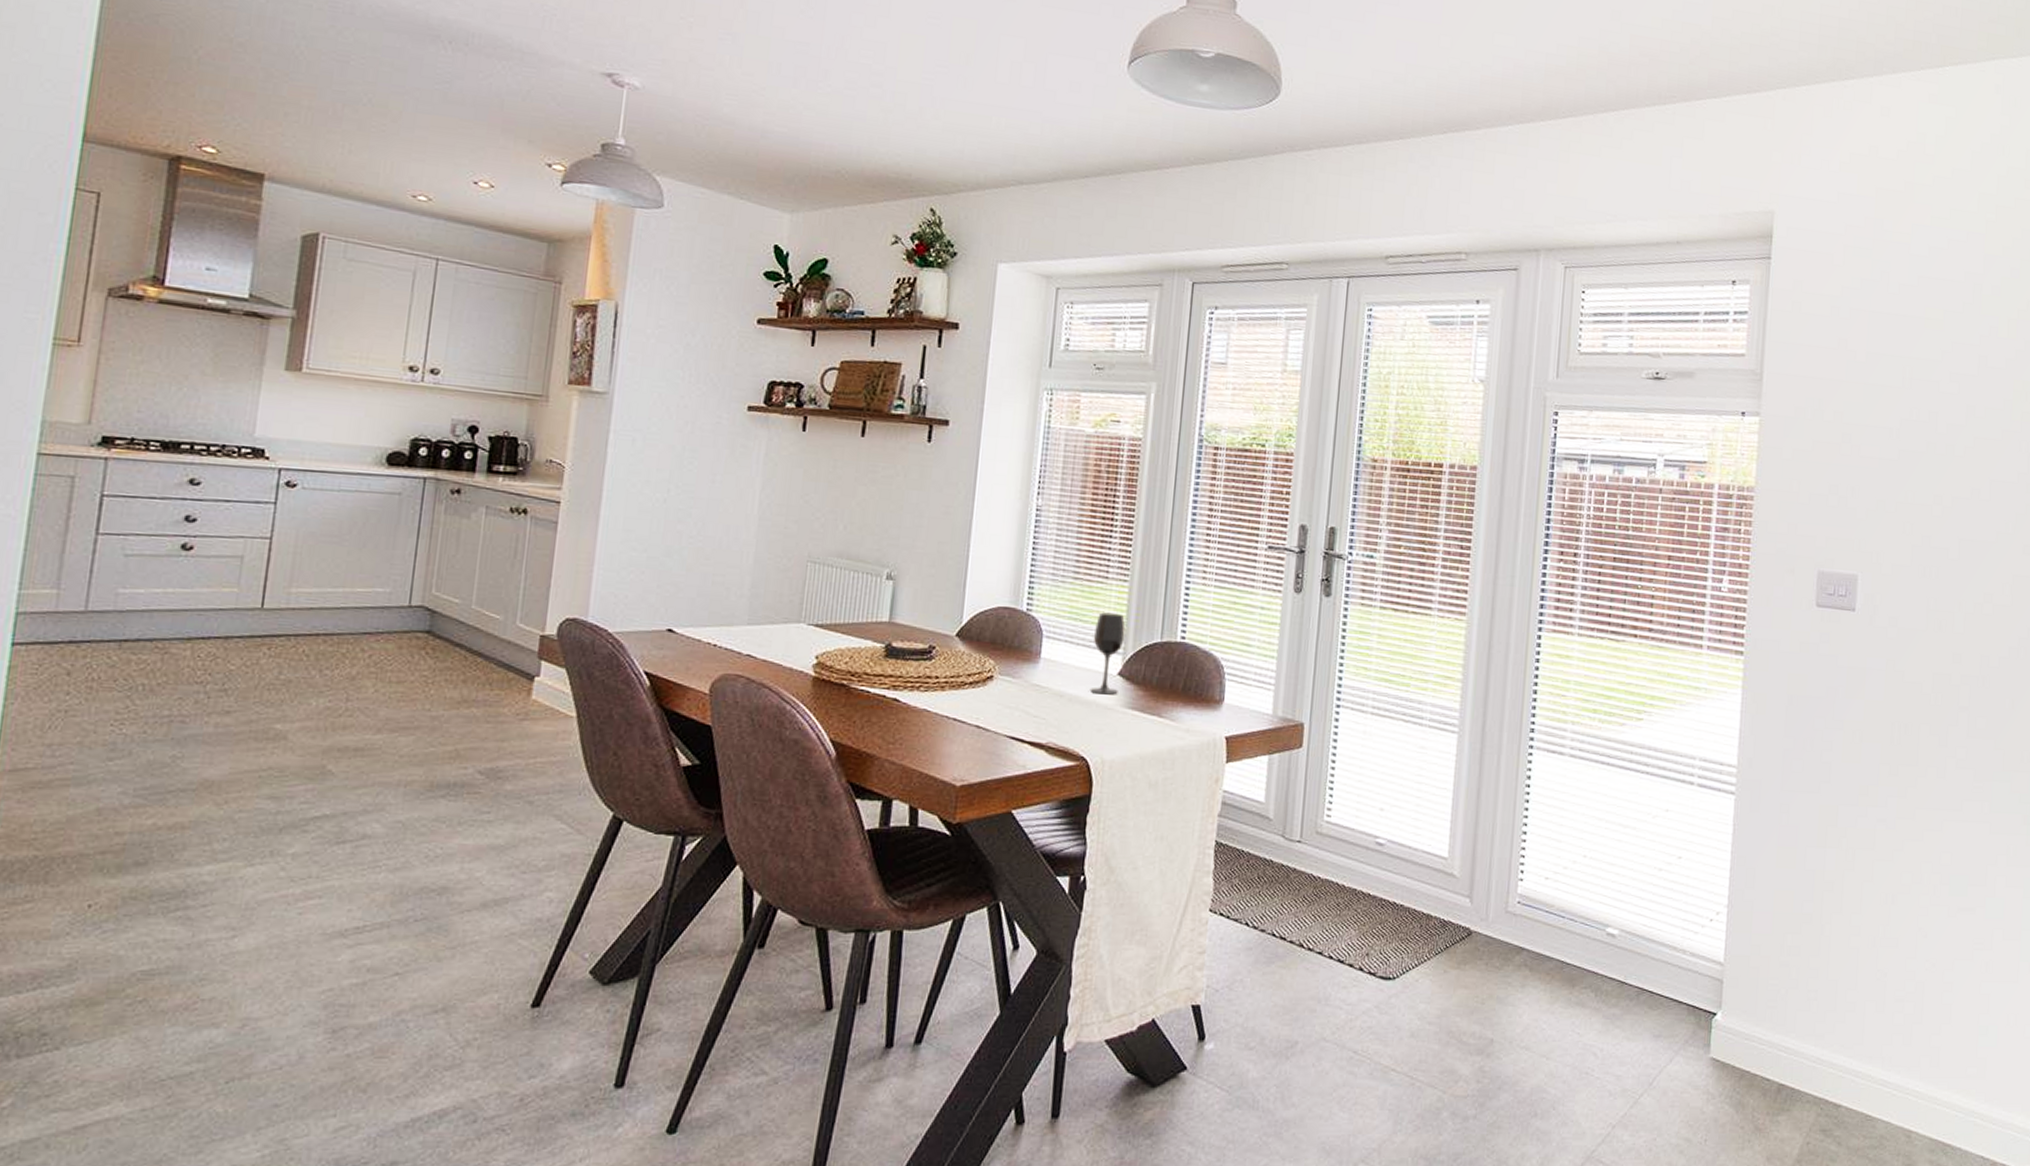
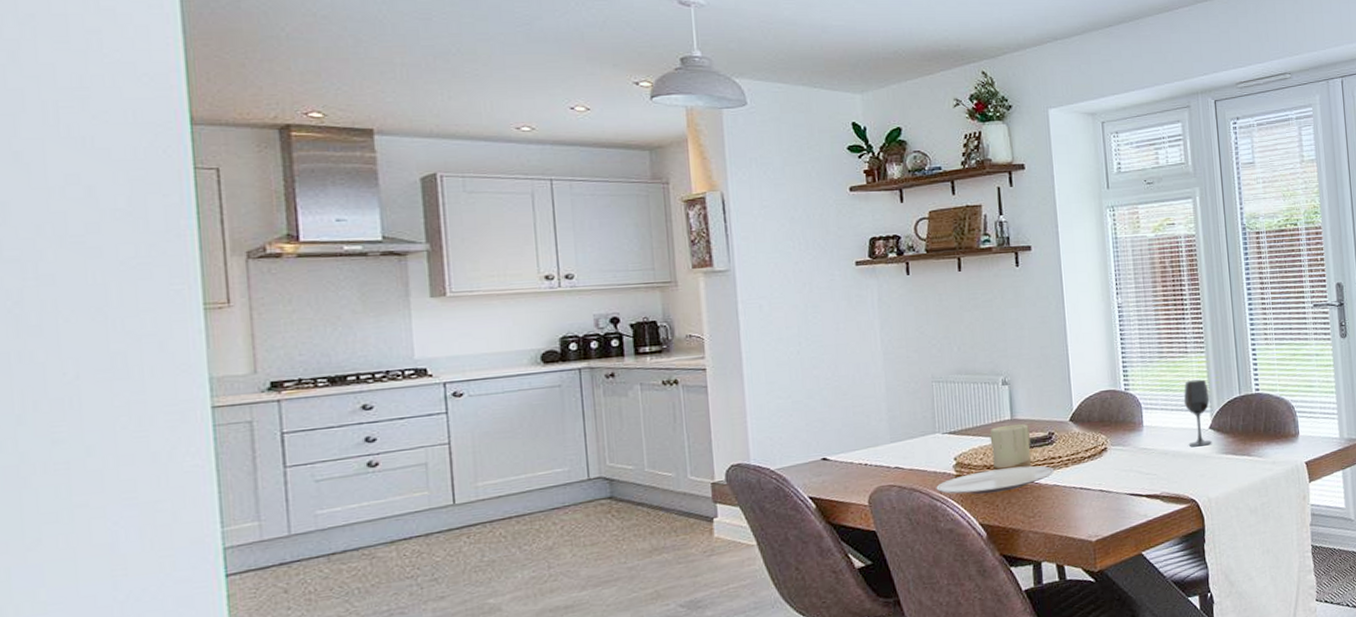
plate: none [788,677,928,707] -> present [936,465,1054,495]
candle: none [858,627,908,682] -> present [989,423,1032,471]

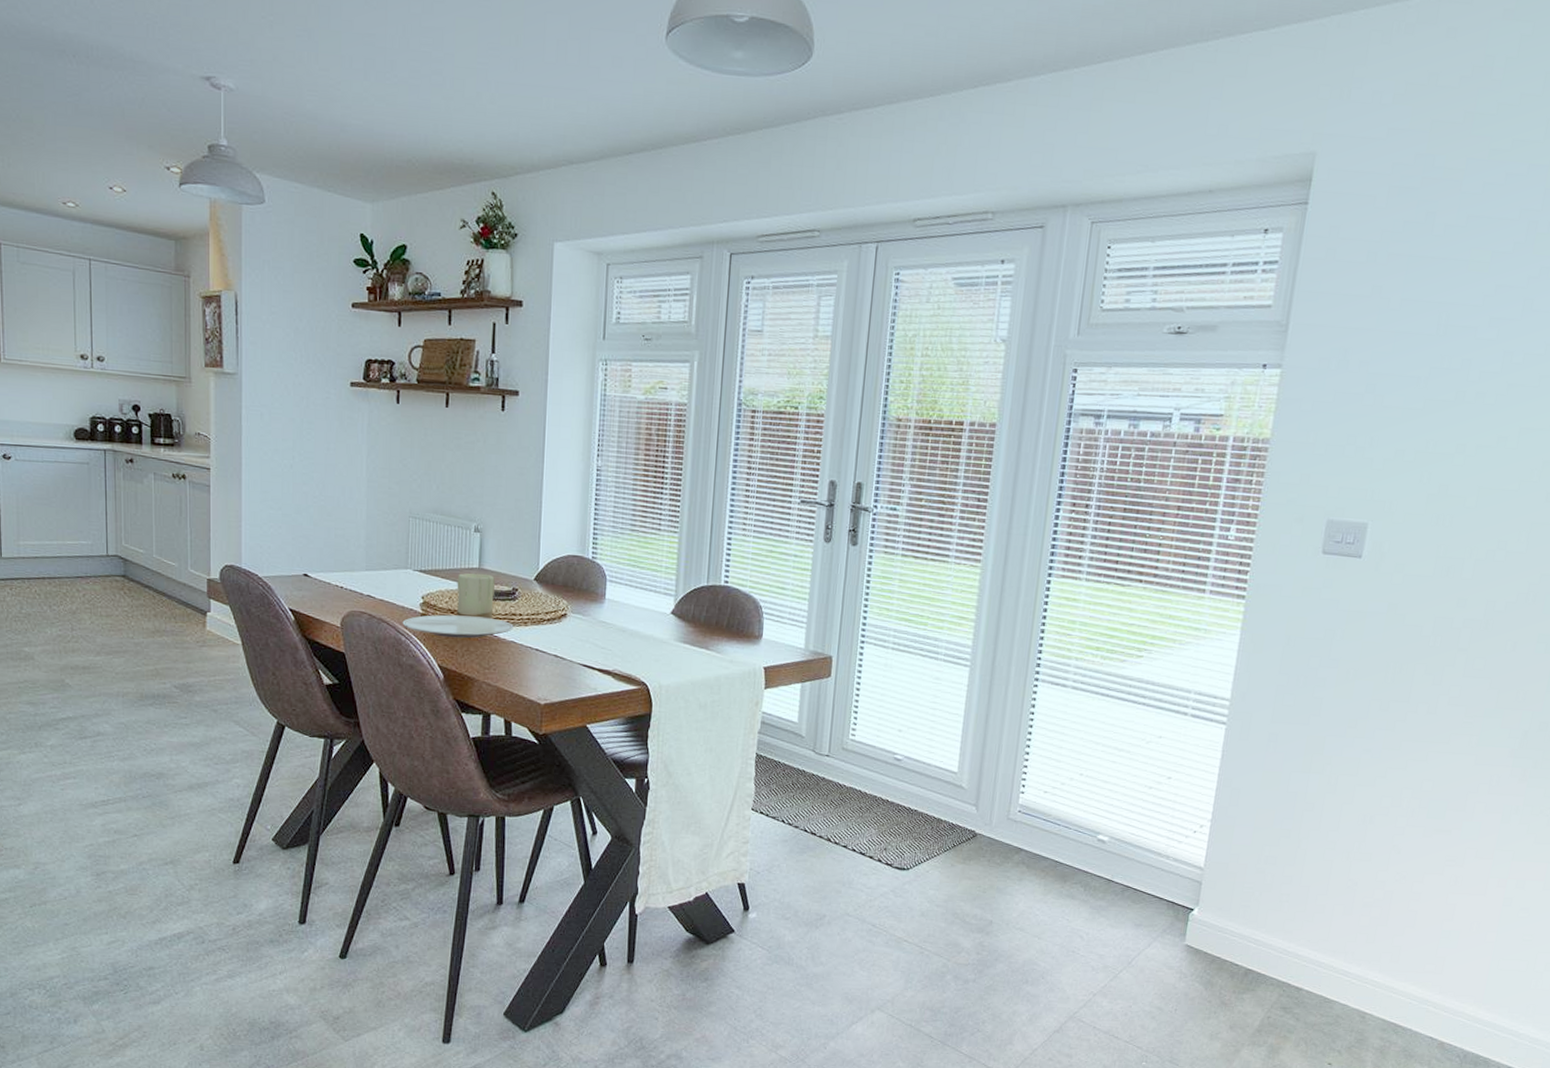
wine glass: present [1183,379,1212,447] -> none [647,560,677,631]

